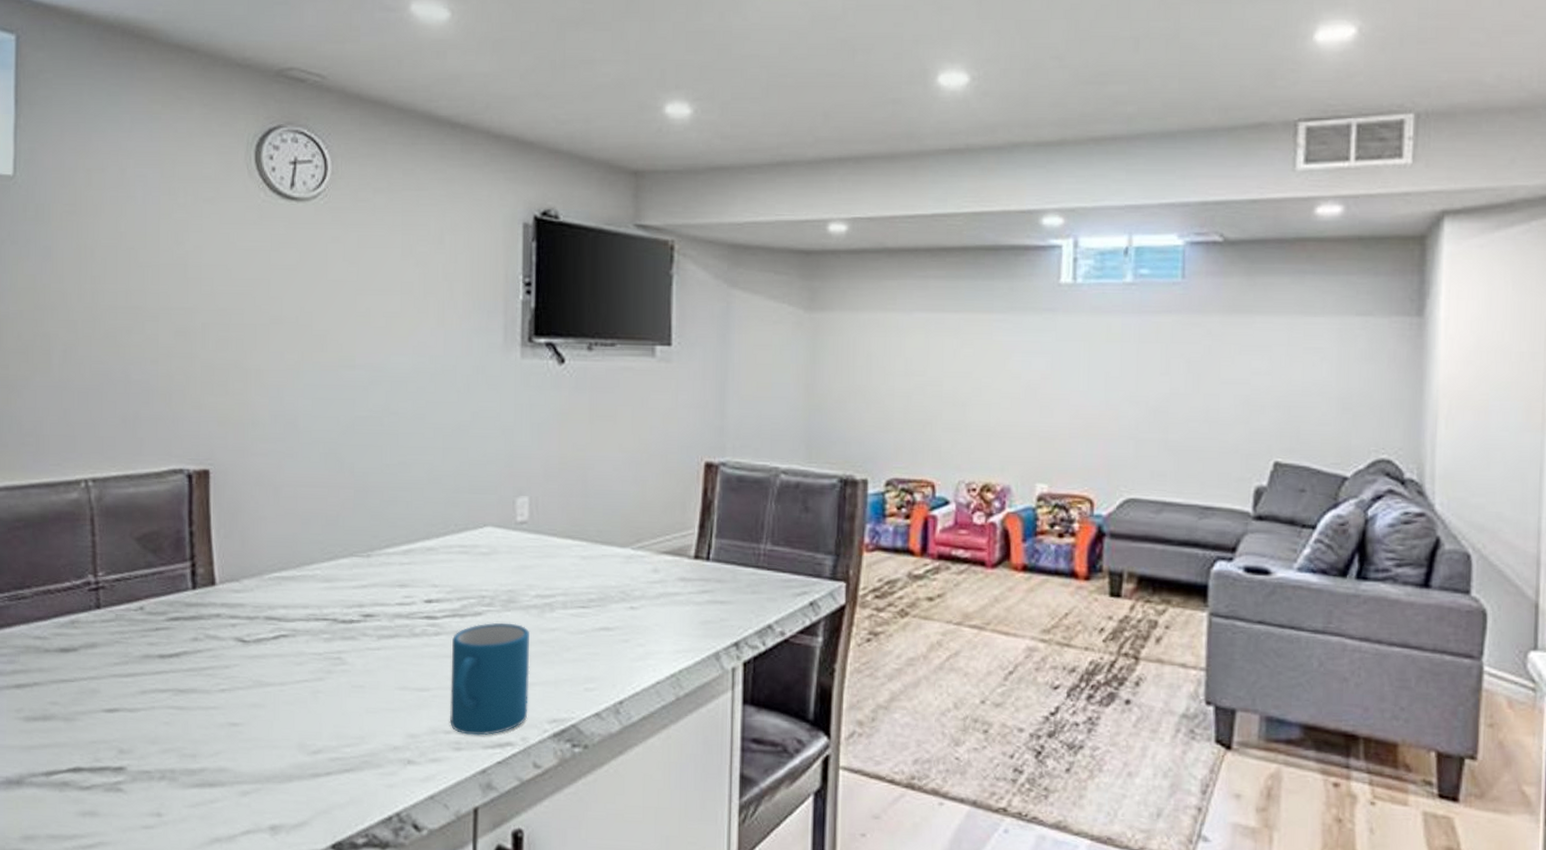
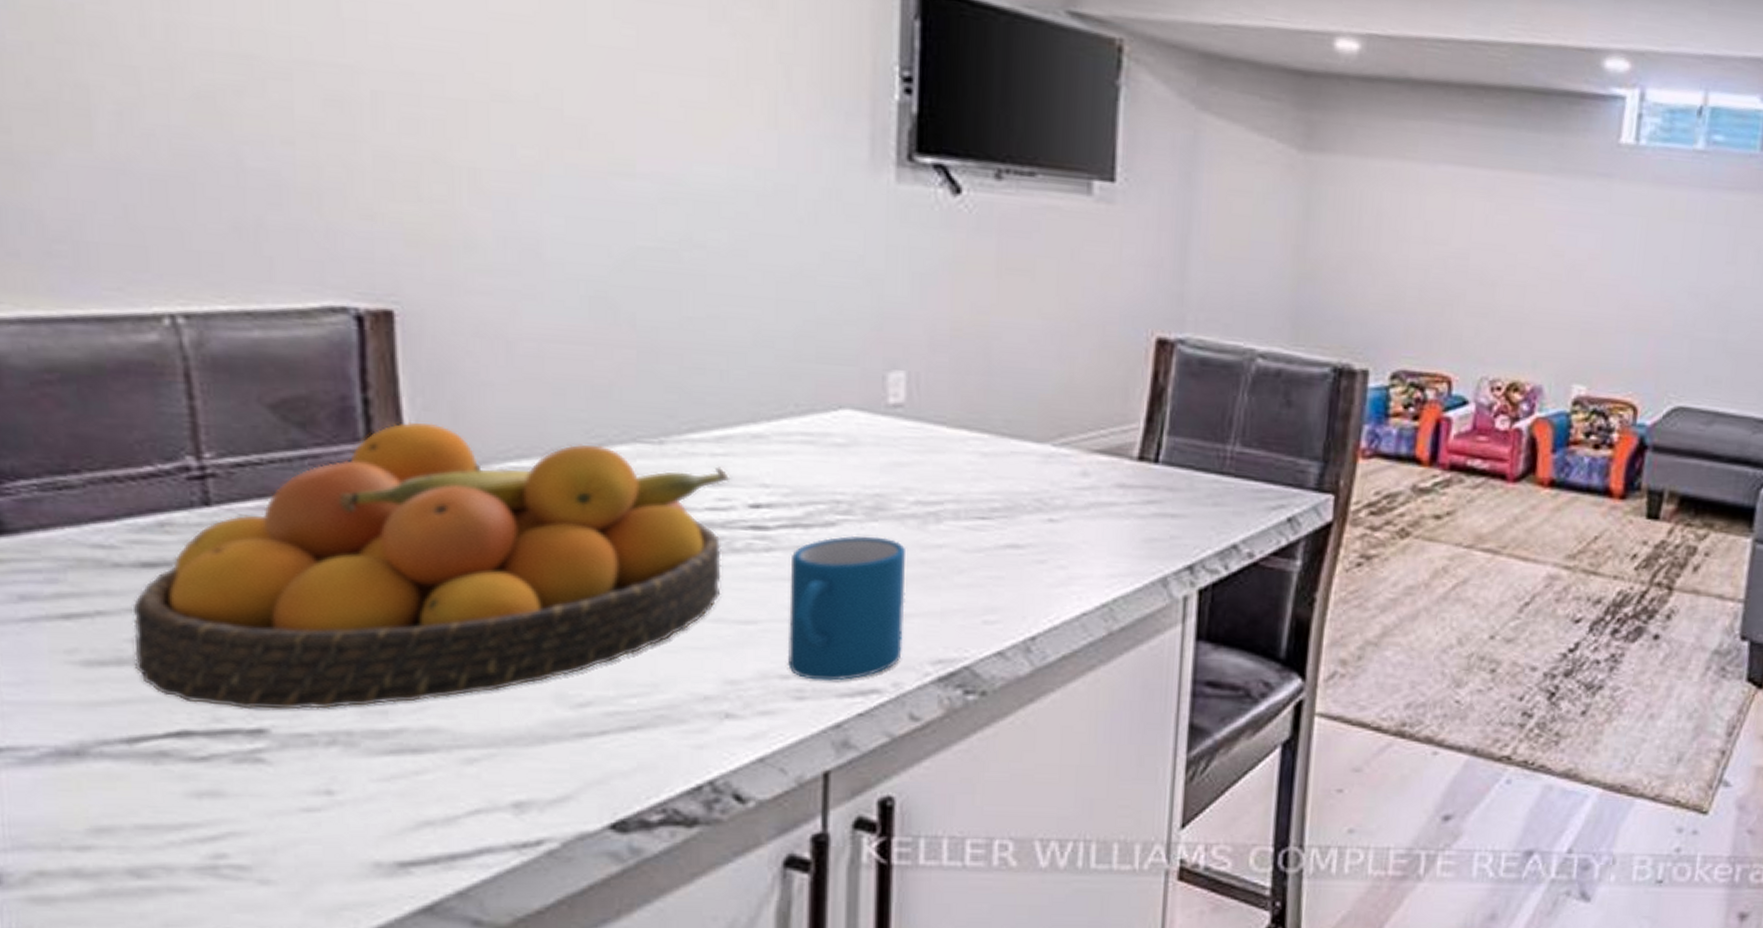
fruit bowl: none [52,546,413,753] -> present [132,421,731,710]

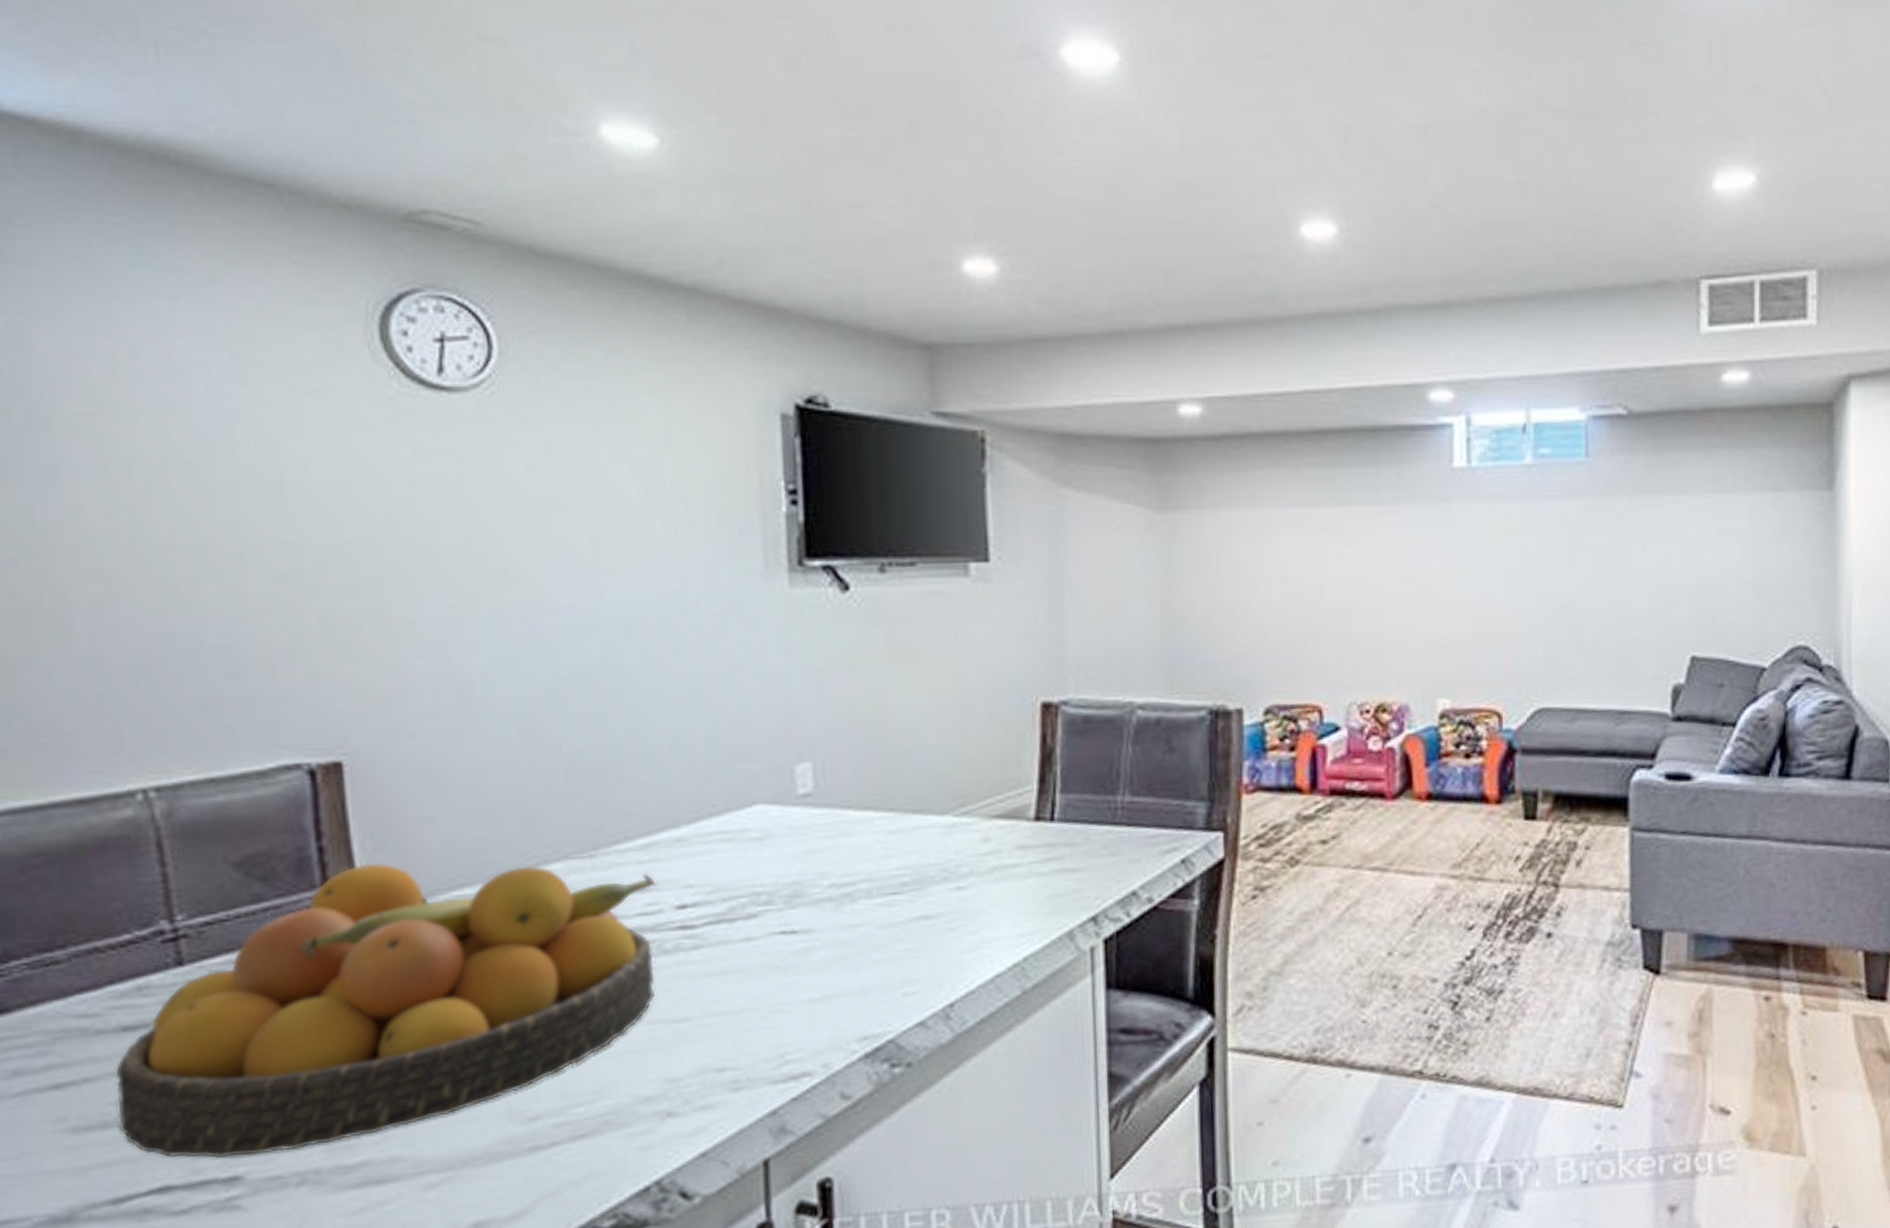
mug: present [788,536,906,681] -> none [718,922,829,1070]

